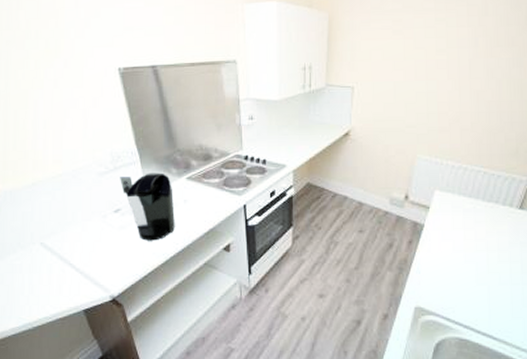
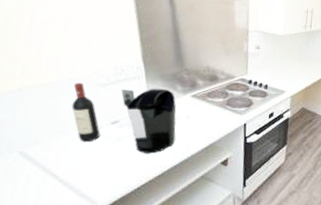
wine bottle: none [77,172,105,232] -> present [71,82,100,142]

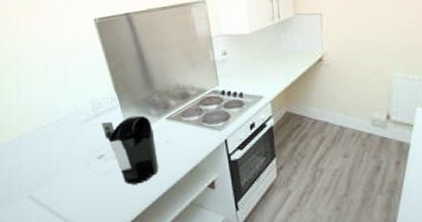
wine bottle: present [71,82,100,142] -> none [60,122,90,180]

